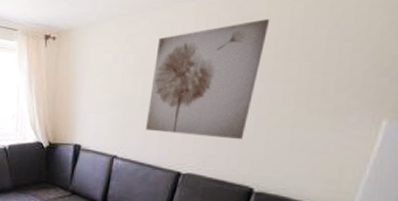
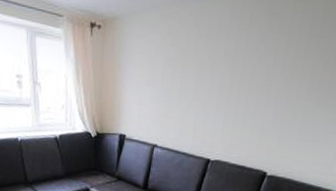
wall art: present [146,19,270,140] -> none [183,16,295,131]

